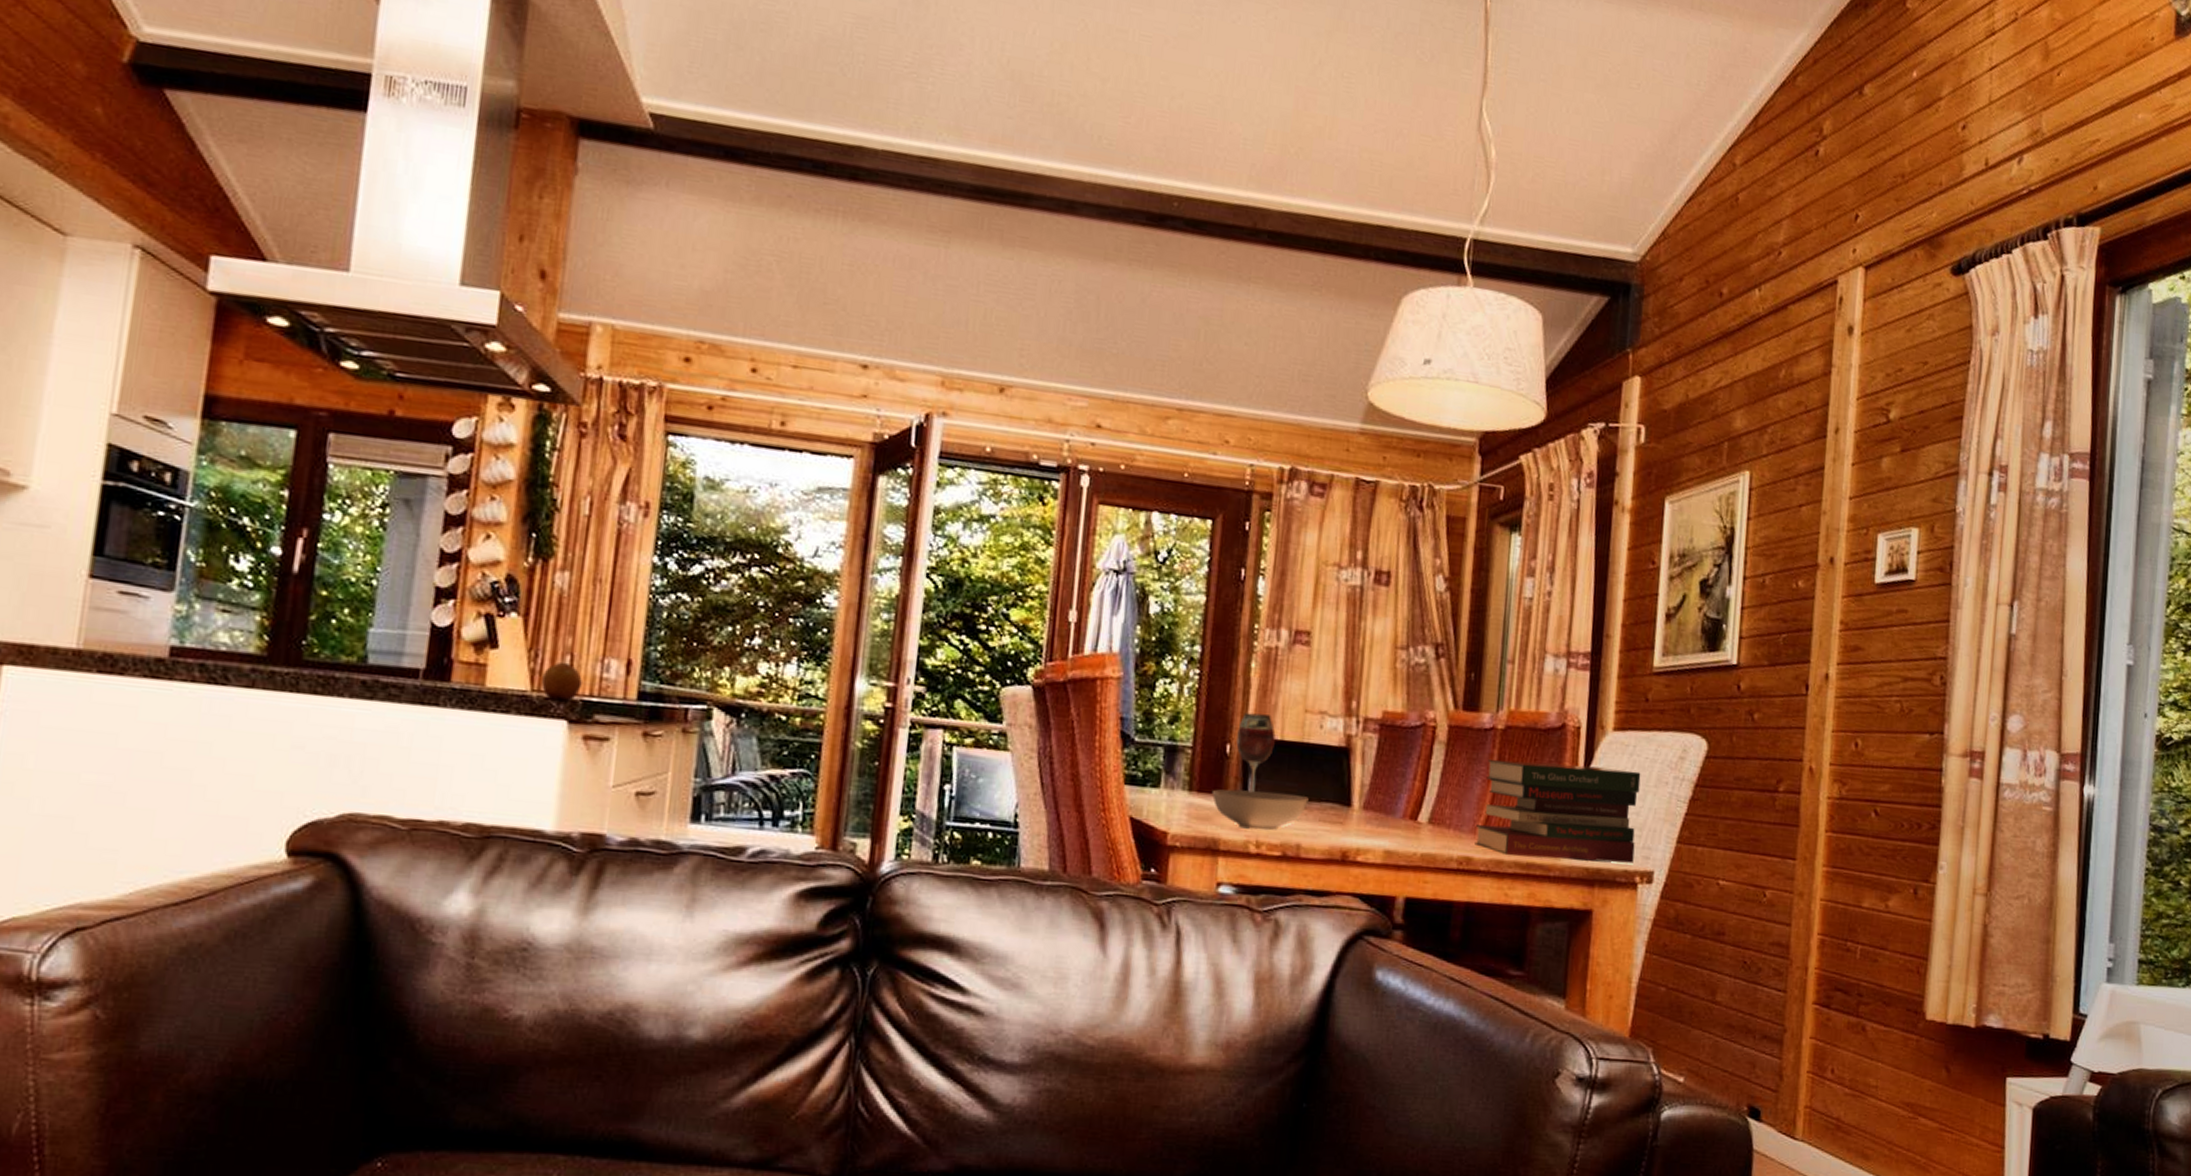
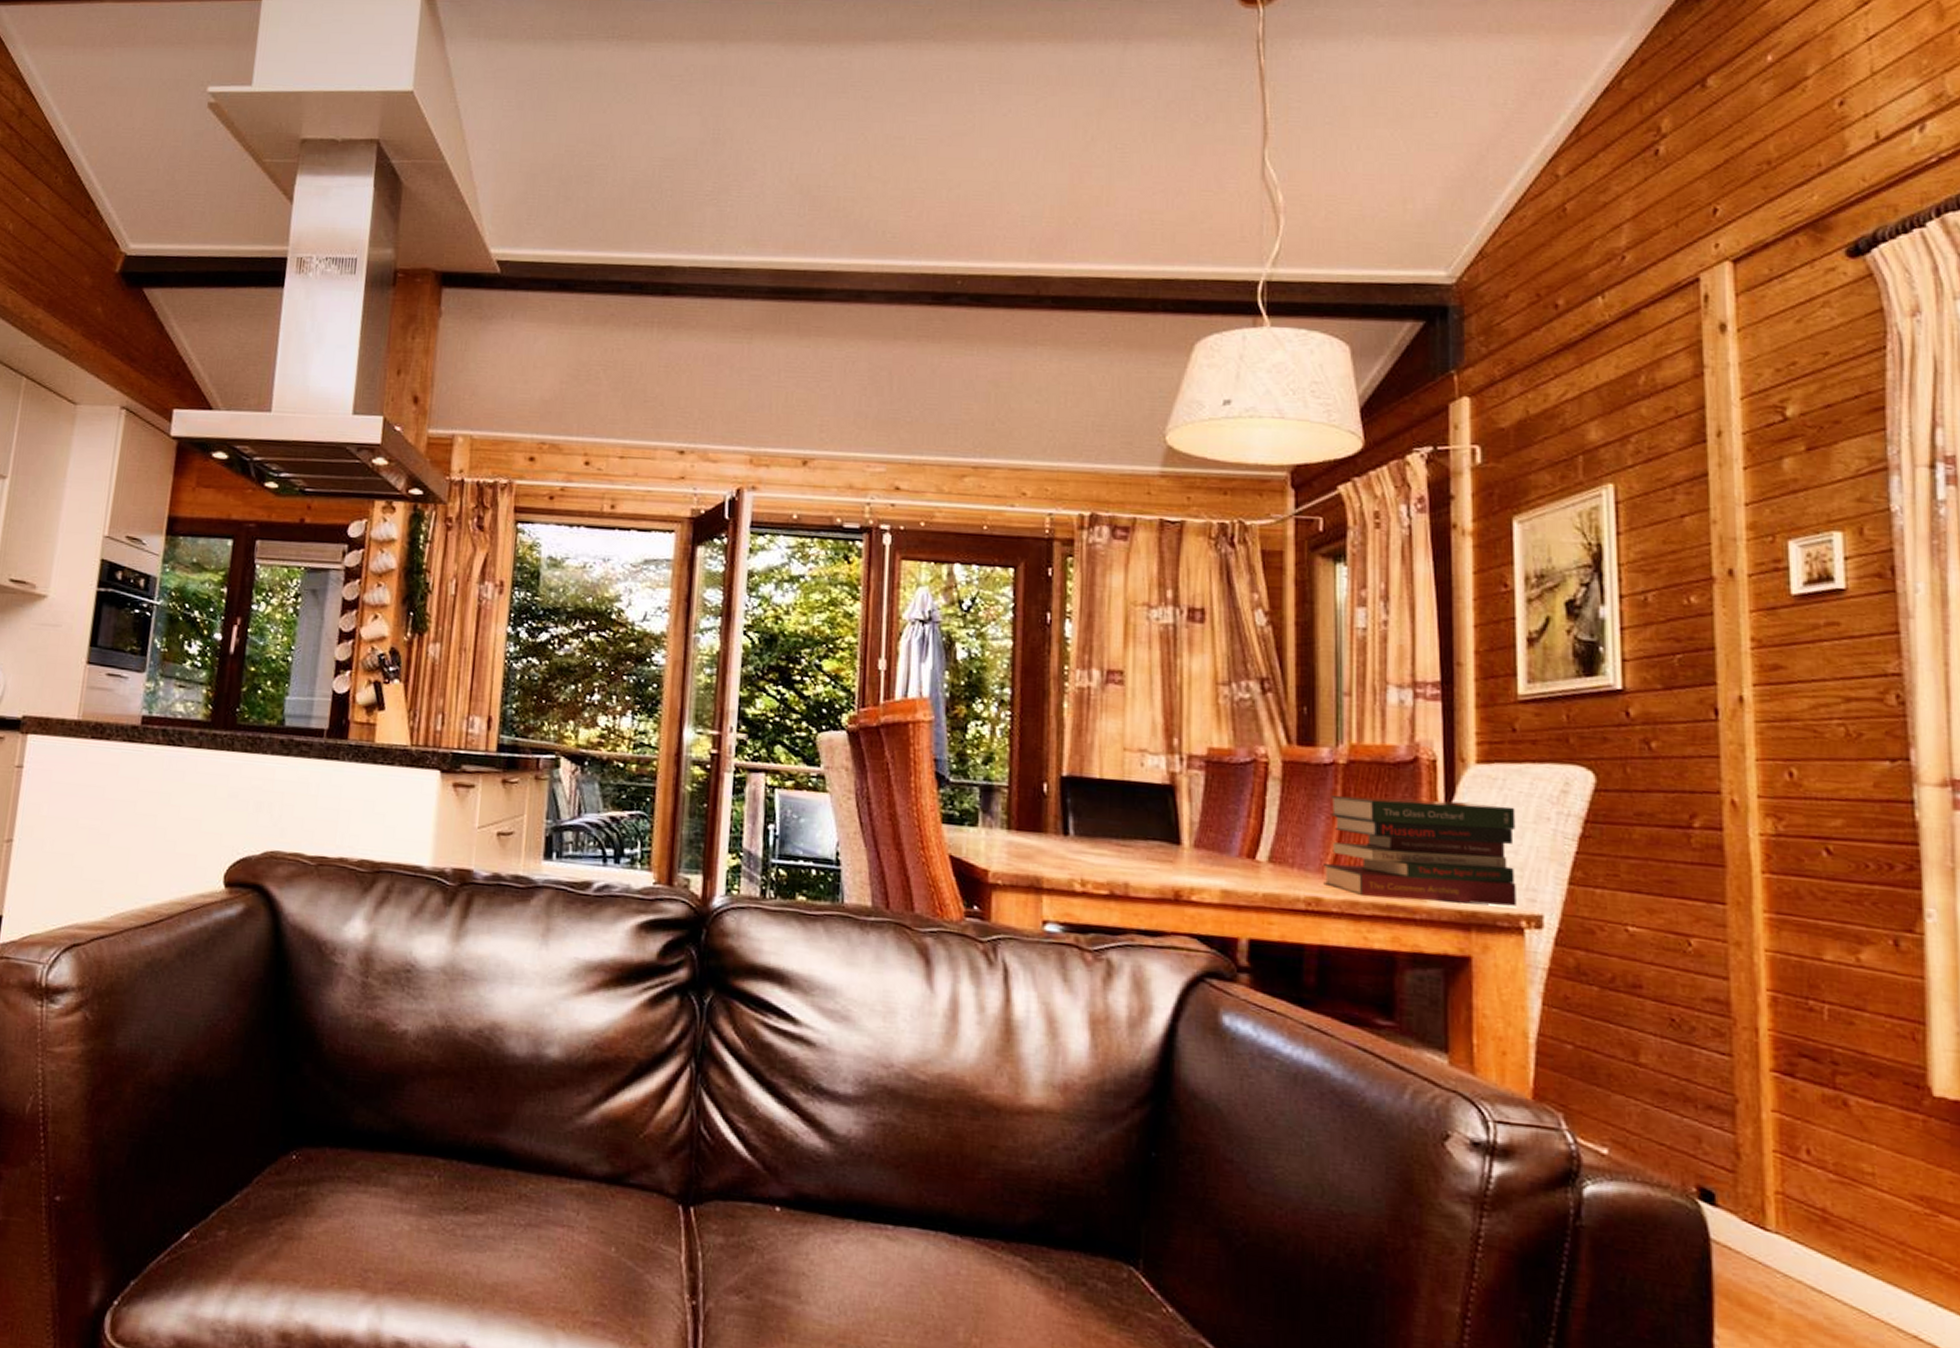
fruit: present [541,661,582,704] -> none [418,720,452,756]
bowl: present [1211,789,1309,831] -> none [1031,827,1134,869]
wineglass: present [1236,712,1276,793] -> none [1053,752,1094,831]

